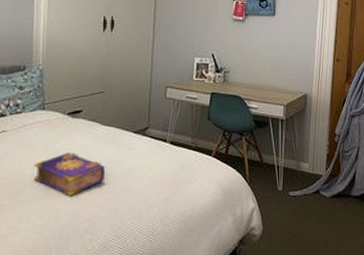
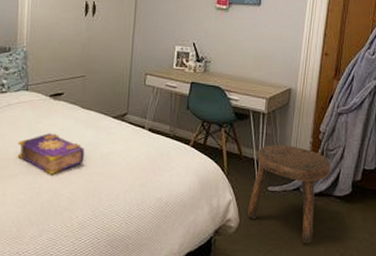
stool: none [270,149,347,246] -> present [247,144,331,243]

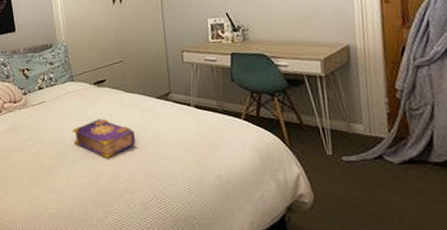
stool: present [247,144,331,243] -> none [321,108,420,219]

